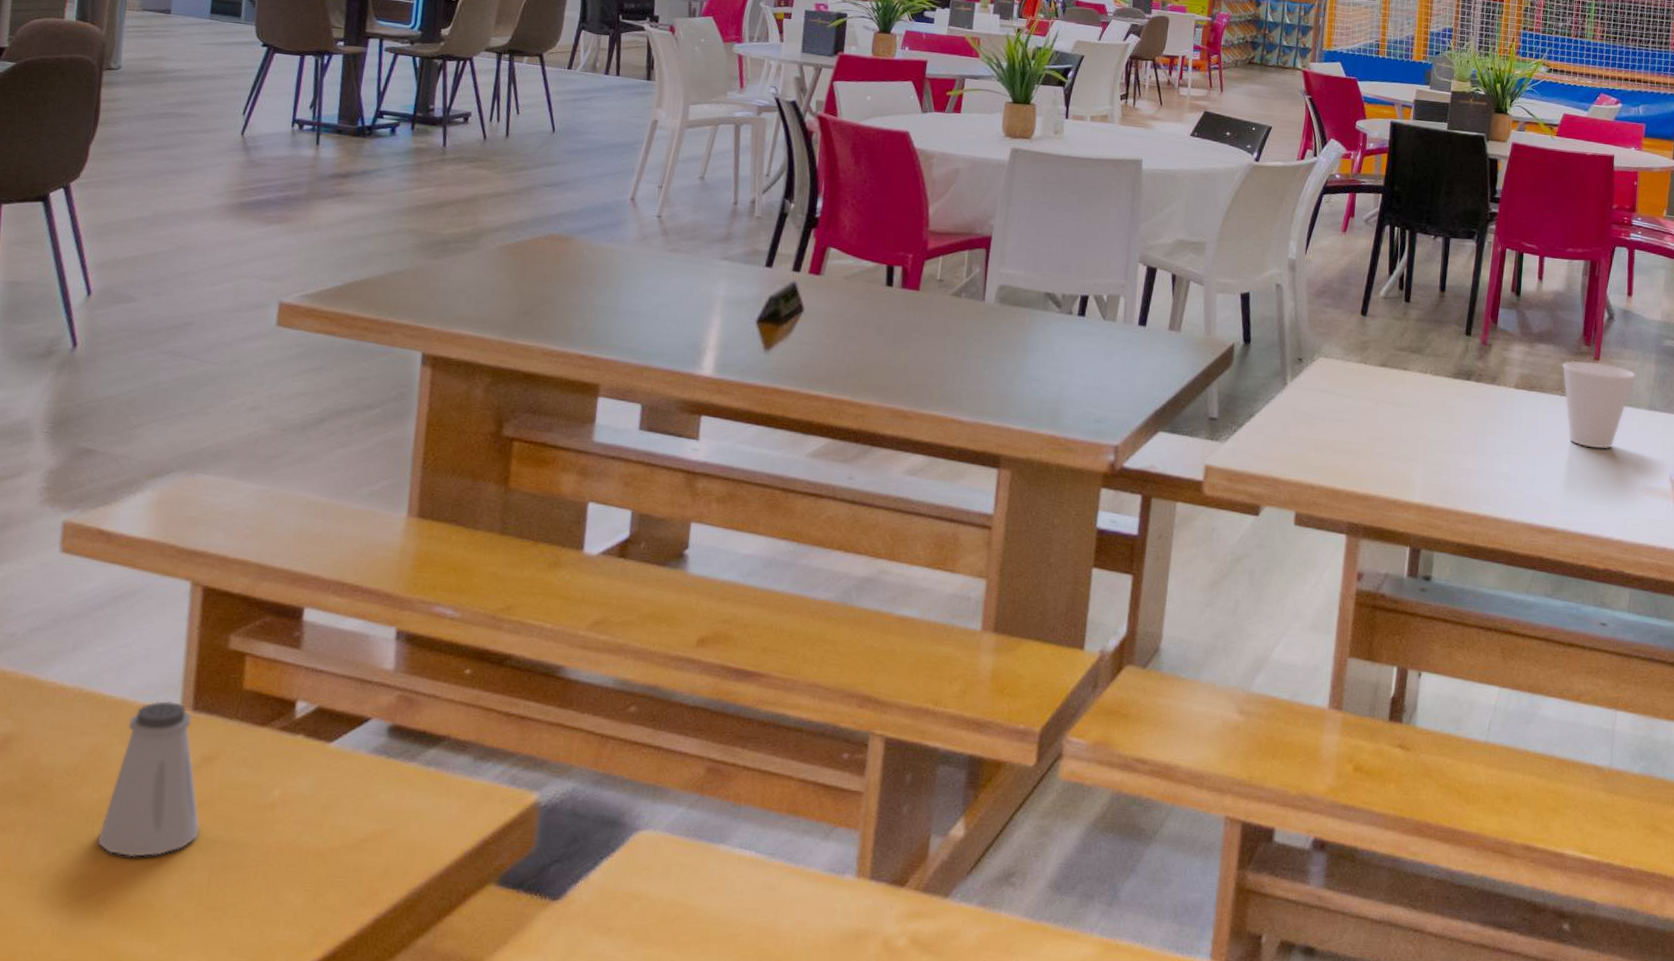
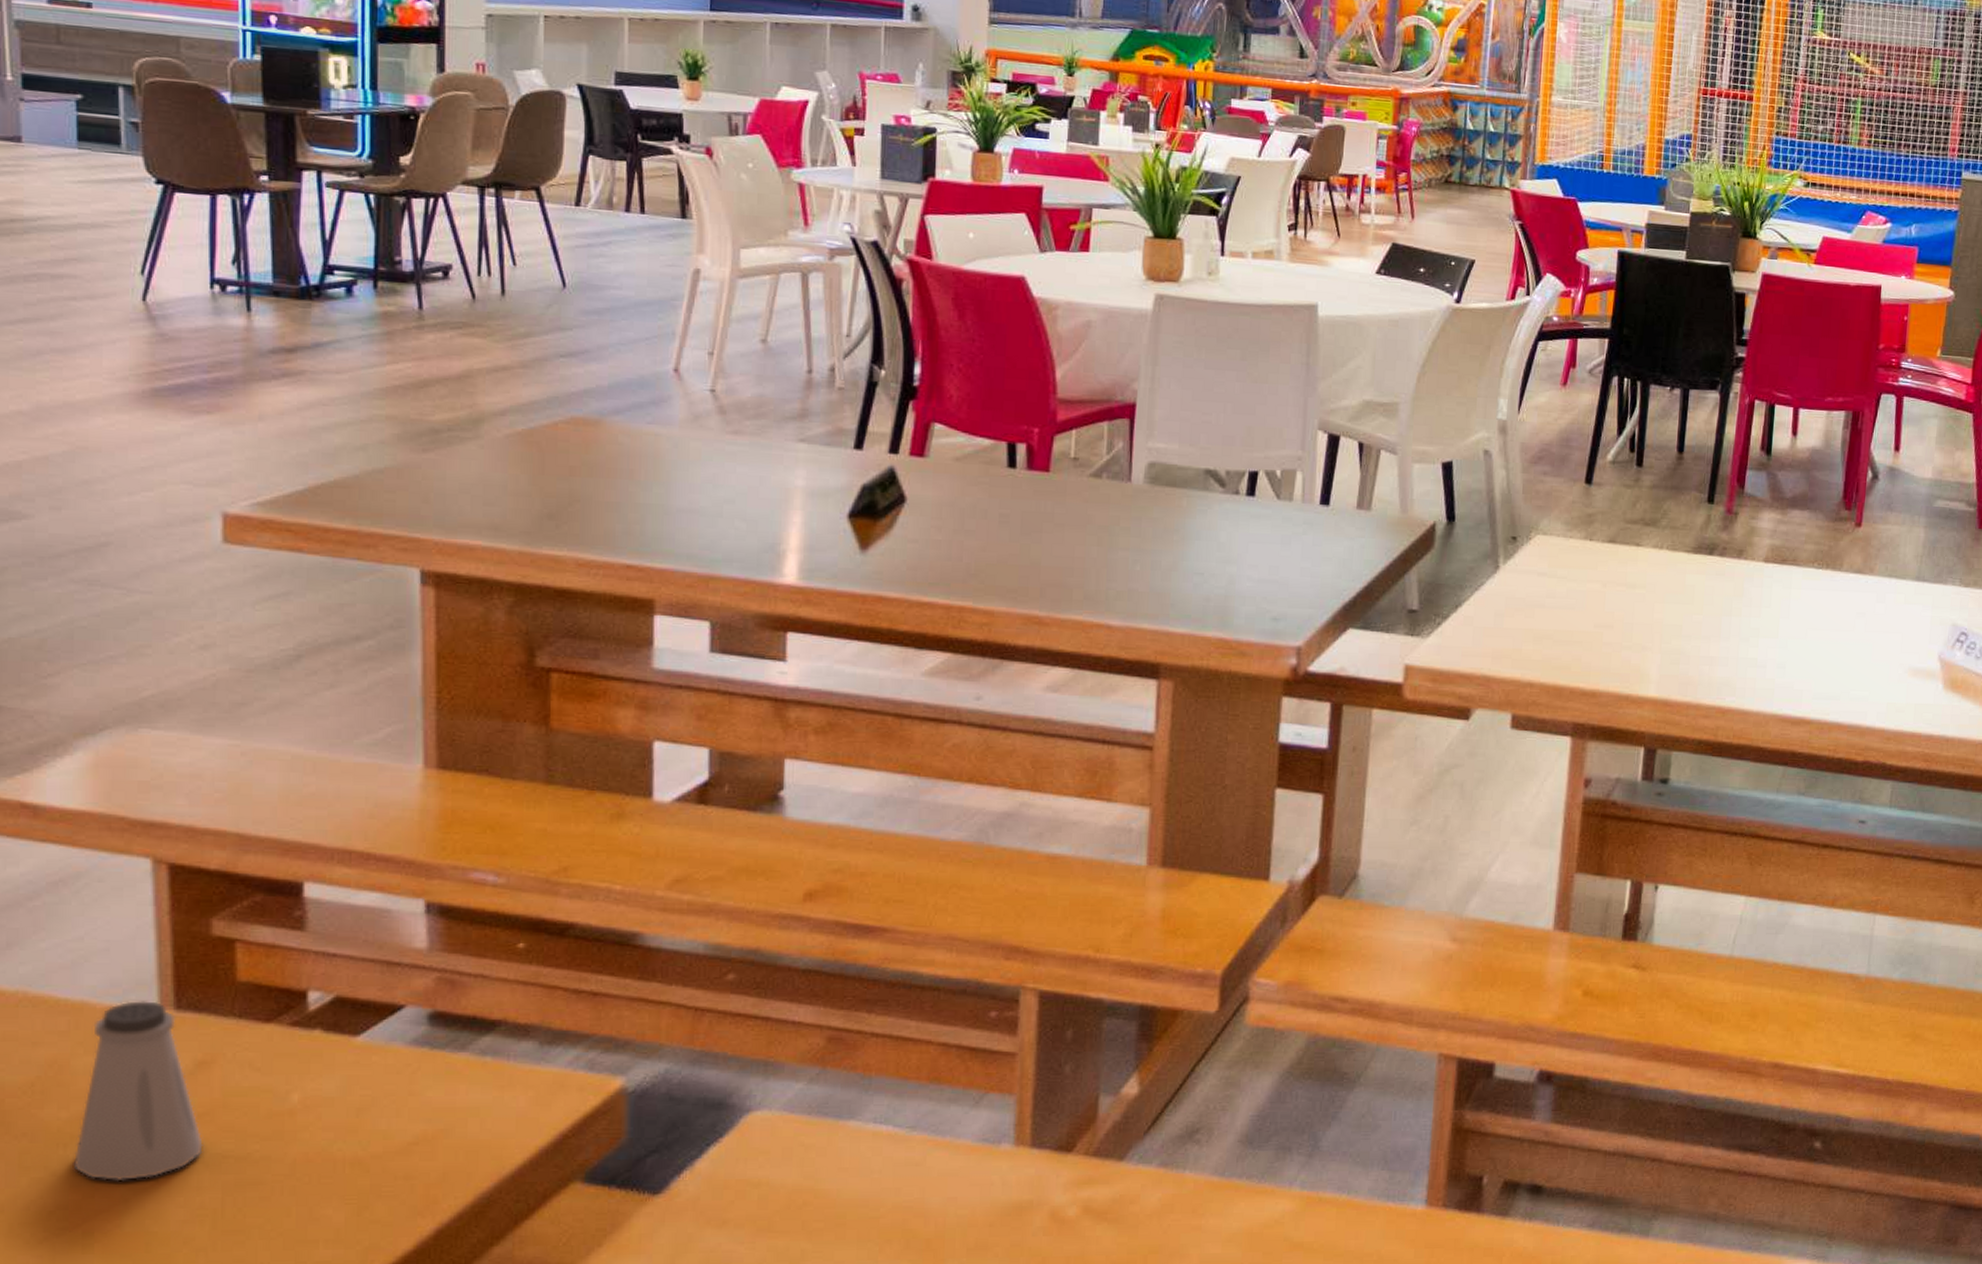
cup: present [1562,360,1636,449] -> none [1818,527,1903,628]

